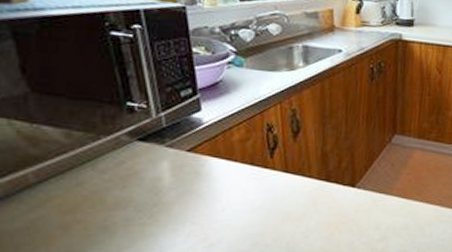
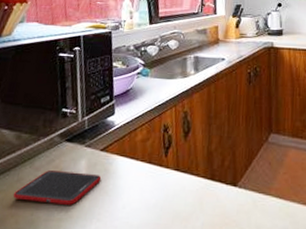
cell phone: none [74,173,192,209] -> present [13,170,102,205]

